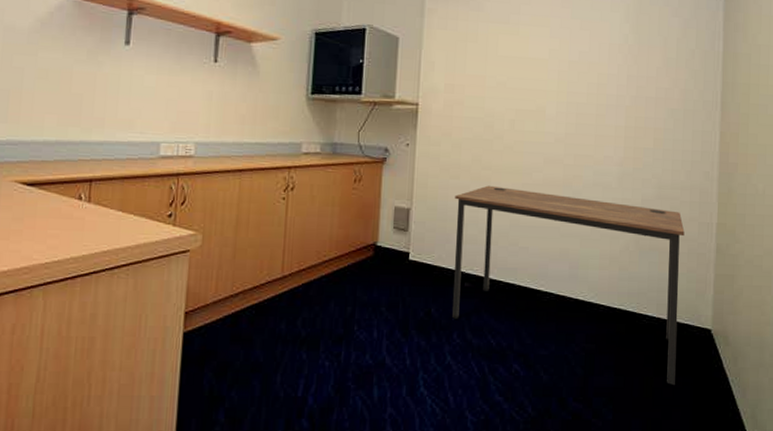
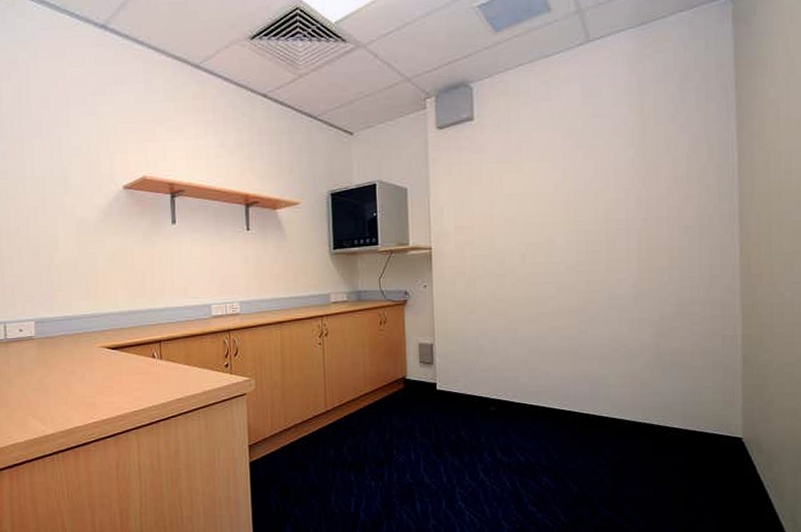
desk: present [452,185,685,386] -> none [474,317,708,493]

